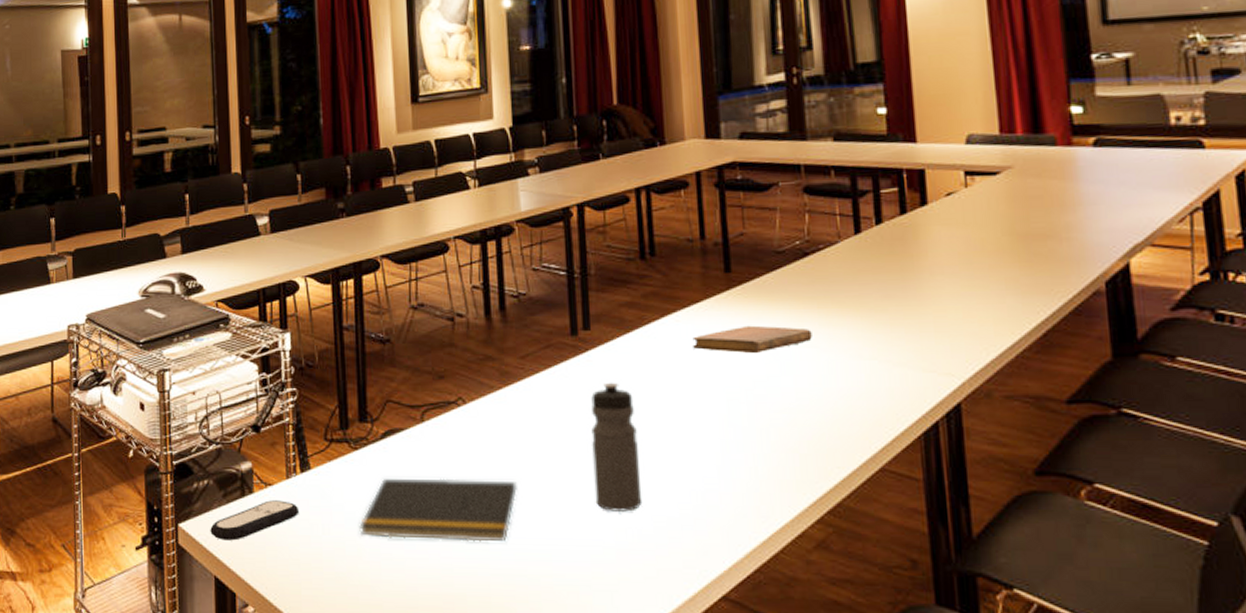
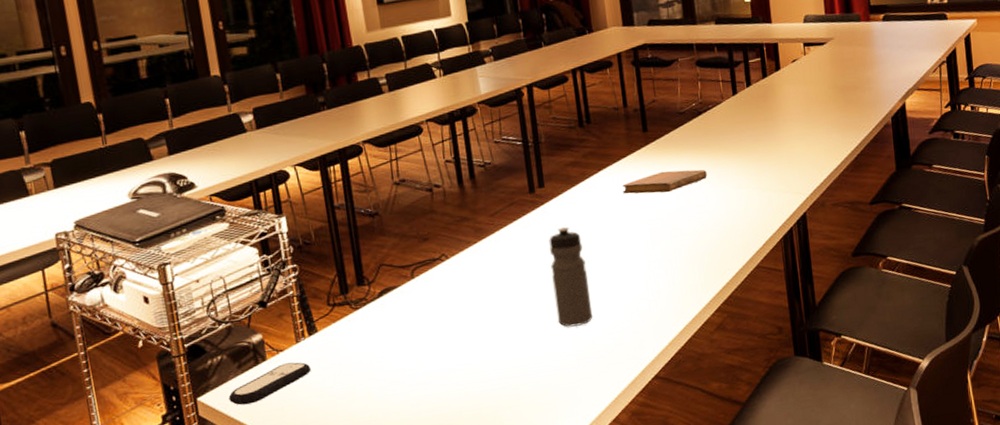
notepad: present [359,478,517,542] -> none [366,316,497,380]

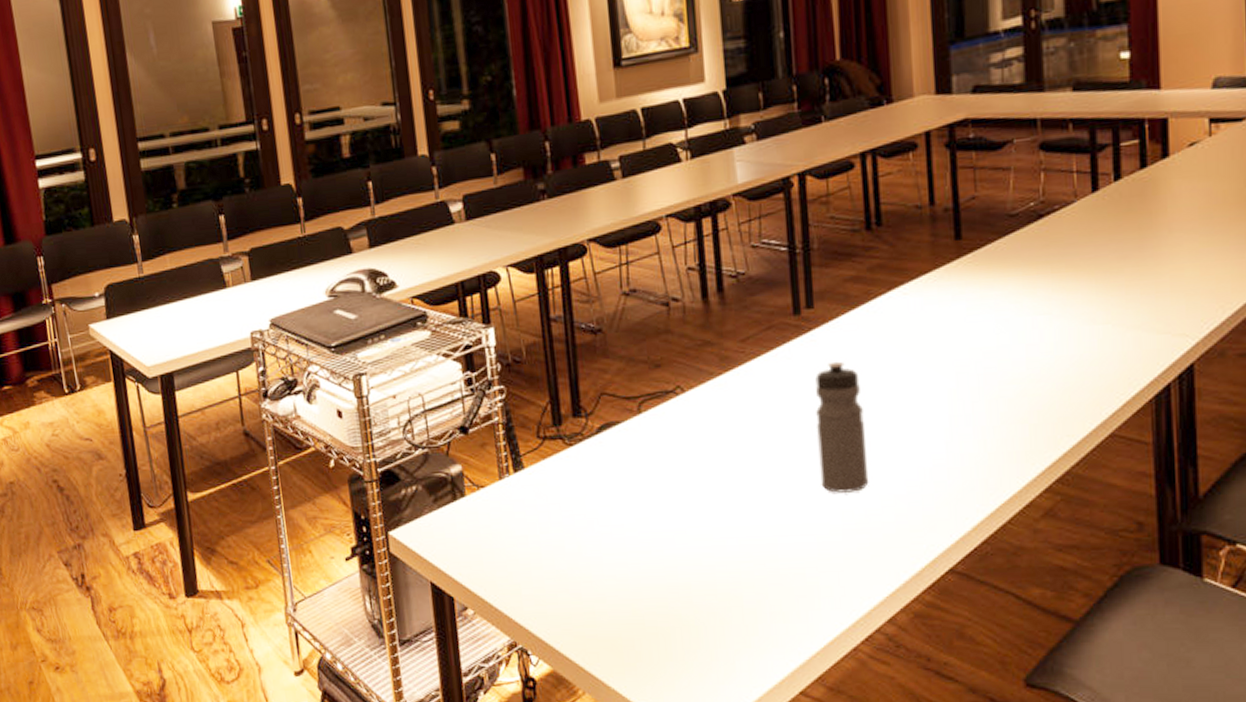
remote control: present [228,362,311,405] -> none [422,502,514,546]
notebook: present [622,169,707,194] -> none [921,294,1045,325]

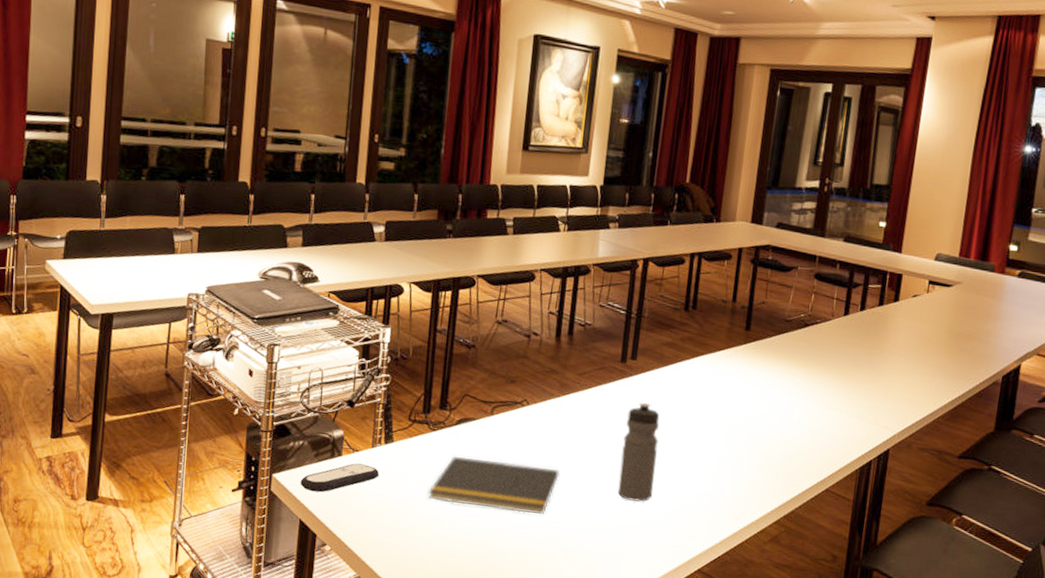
remote control: none [422,502,514,546] -> present [300,463,379,493]
notepad: none [578,468,741,533] -> present [427,455,560,514]

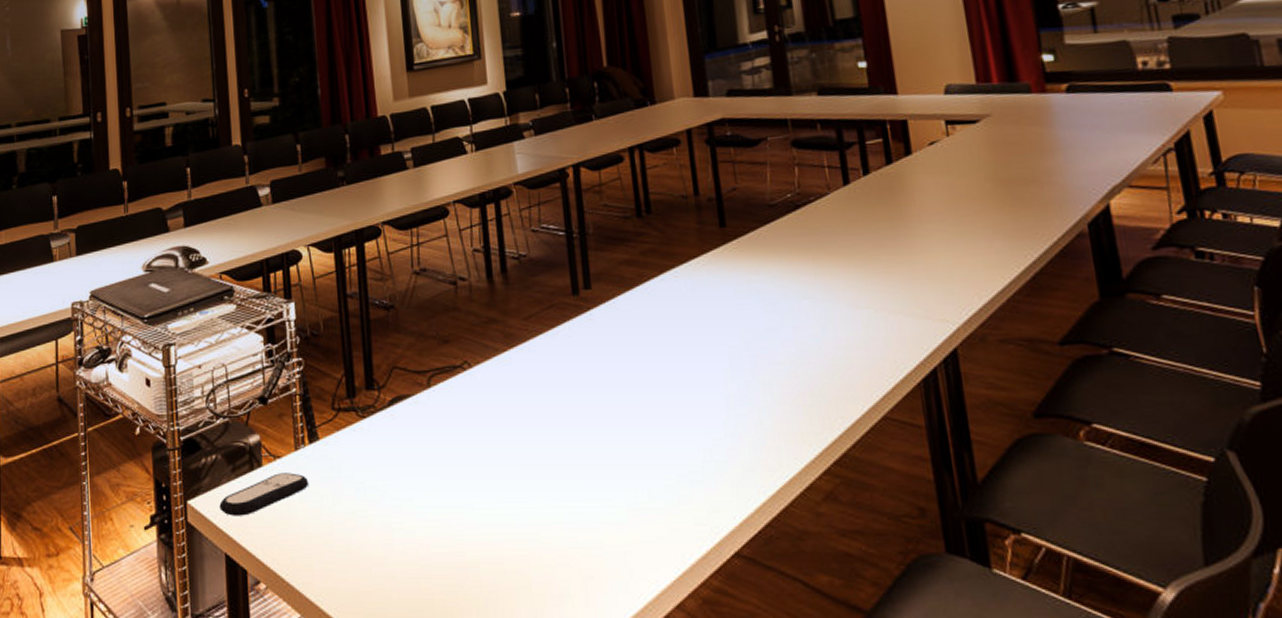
notepad: present [427,455,560,514] -> none [369,443,526,507]
water bottle: present [617,402,660,502] -> none [595,340,651,471]

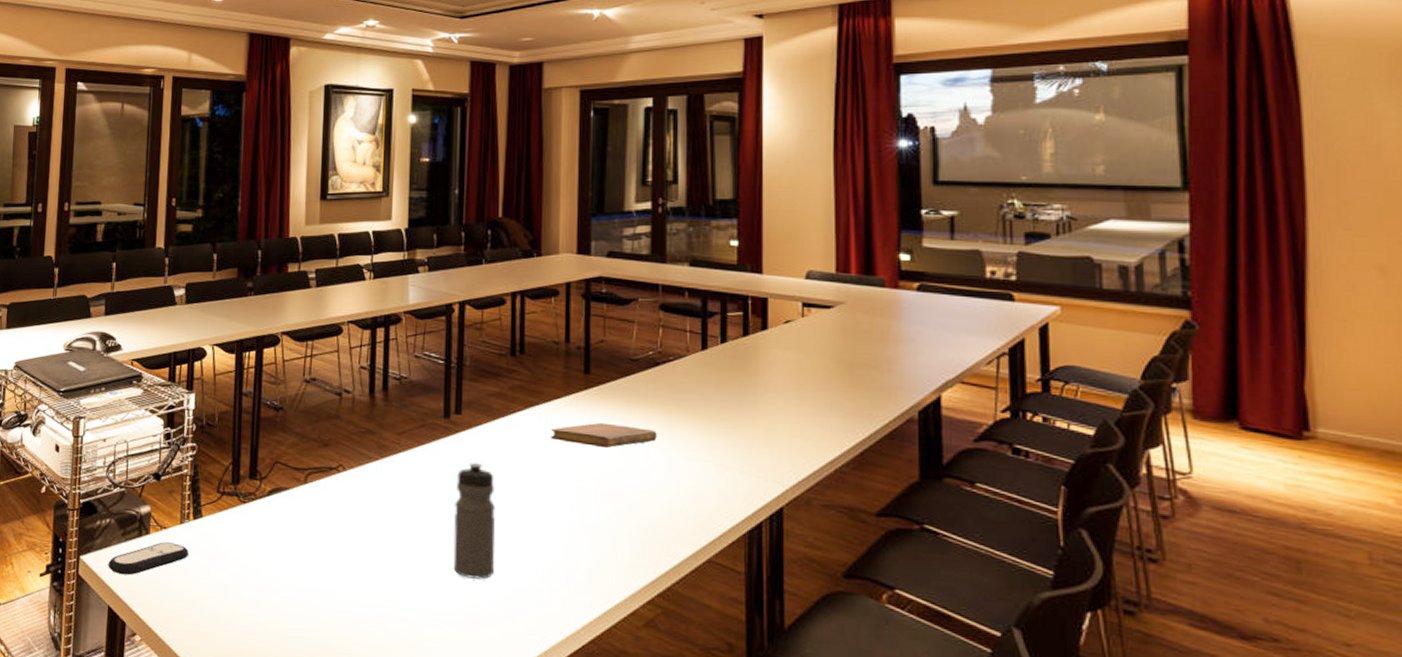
water bottle: none [595,340,651,471] -> present [453,462,496,579]
notebook: none [692,278,809,307] -> present [551,422,657,449]

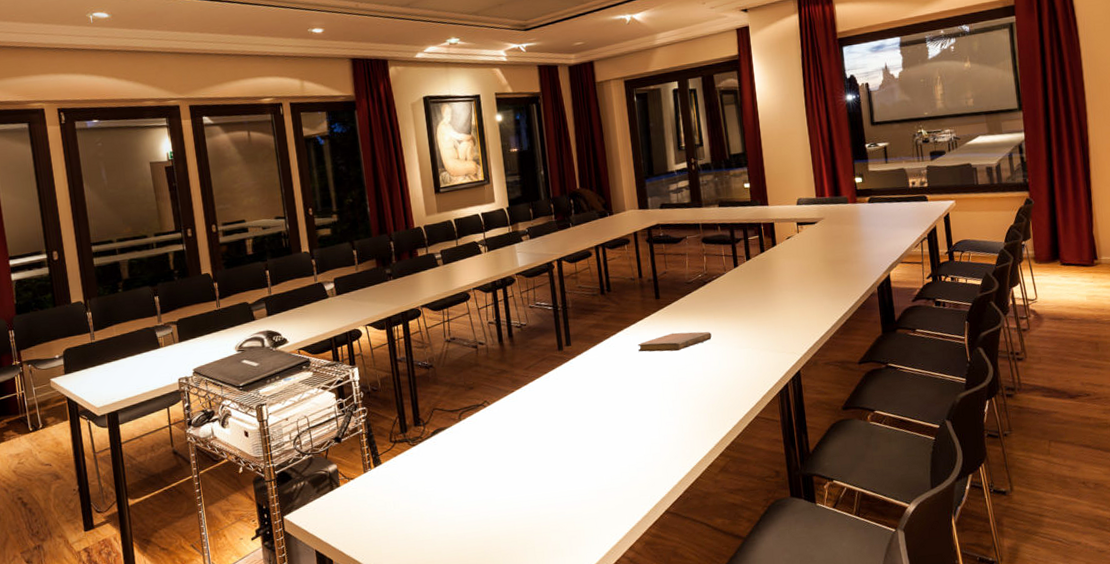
remote control: present [108,542,188,576] -> none [309,489,375,524]
water bottle: present [453,462,496,579] -> none [574,379,612,466]

